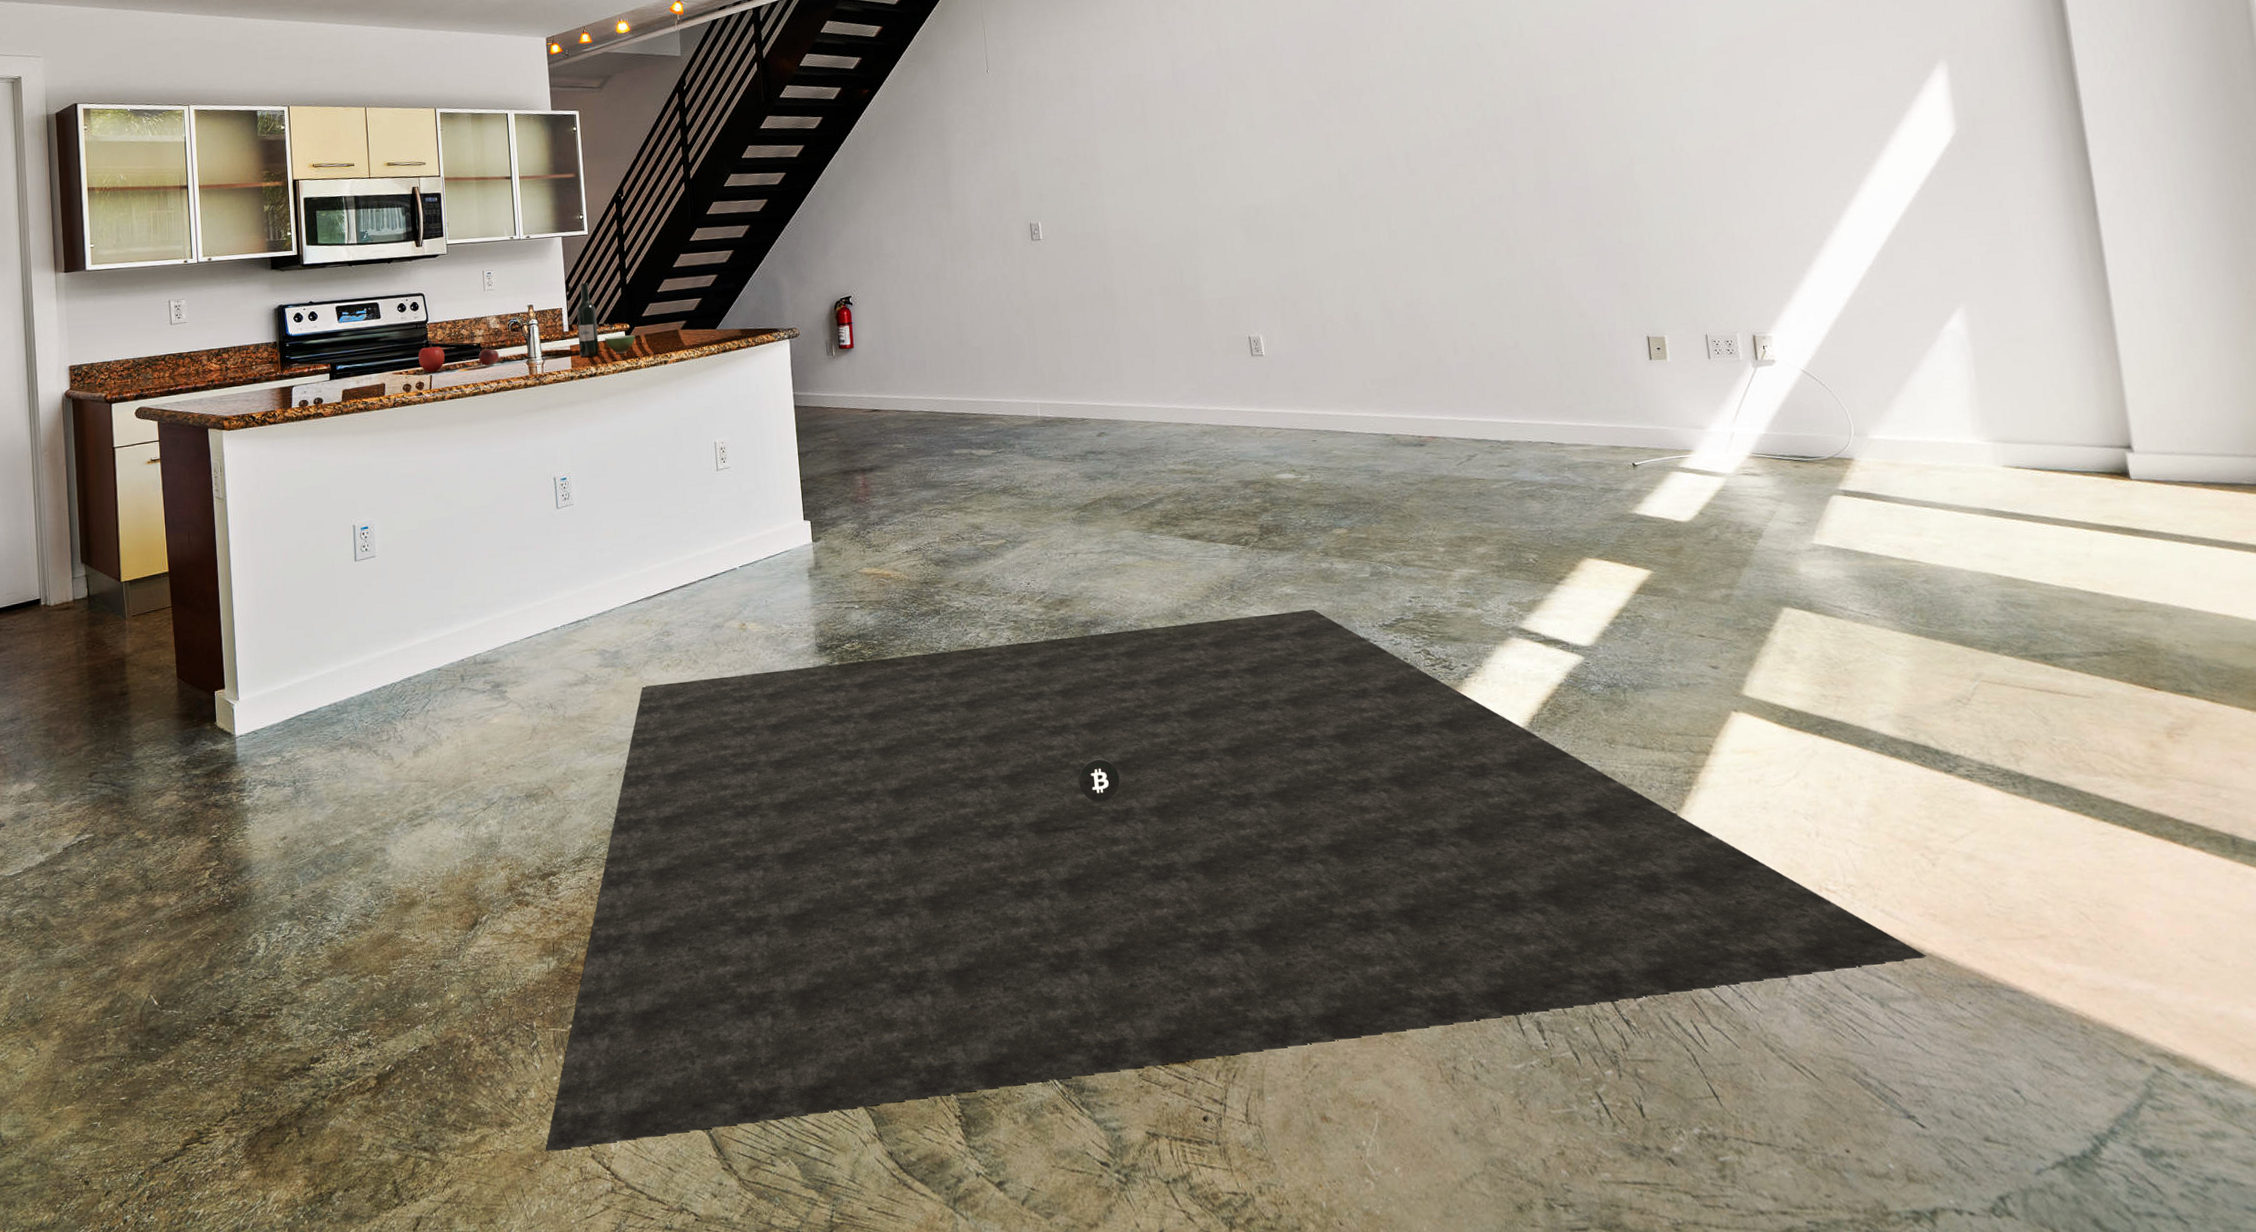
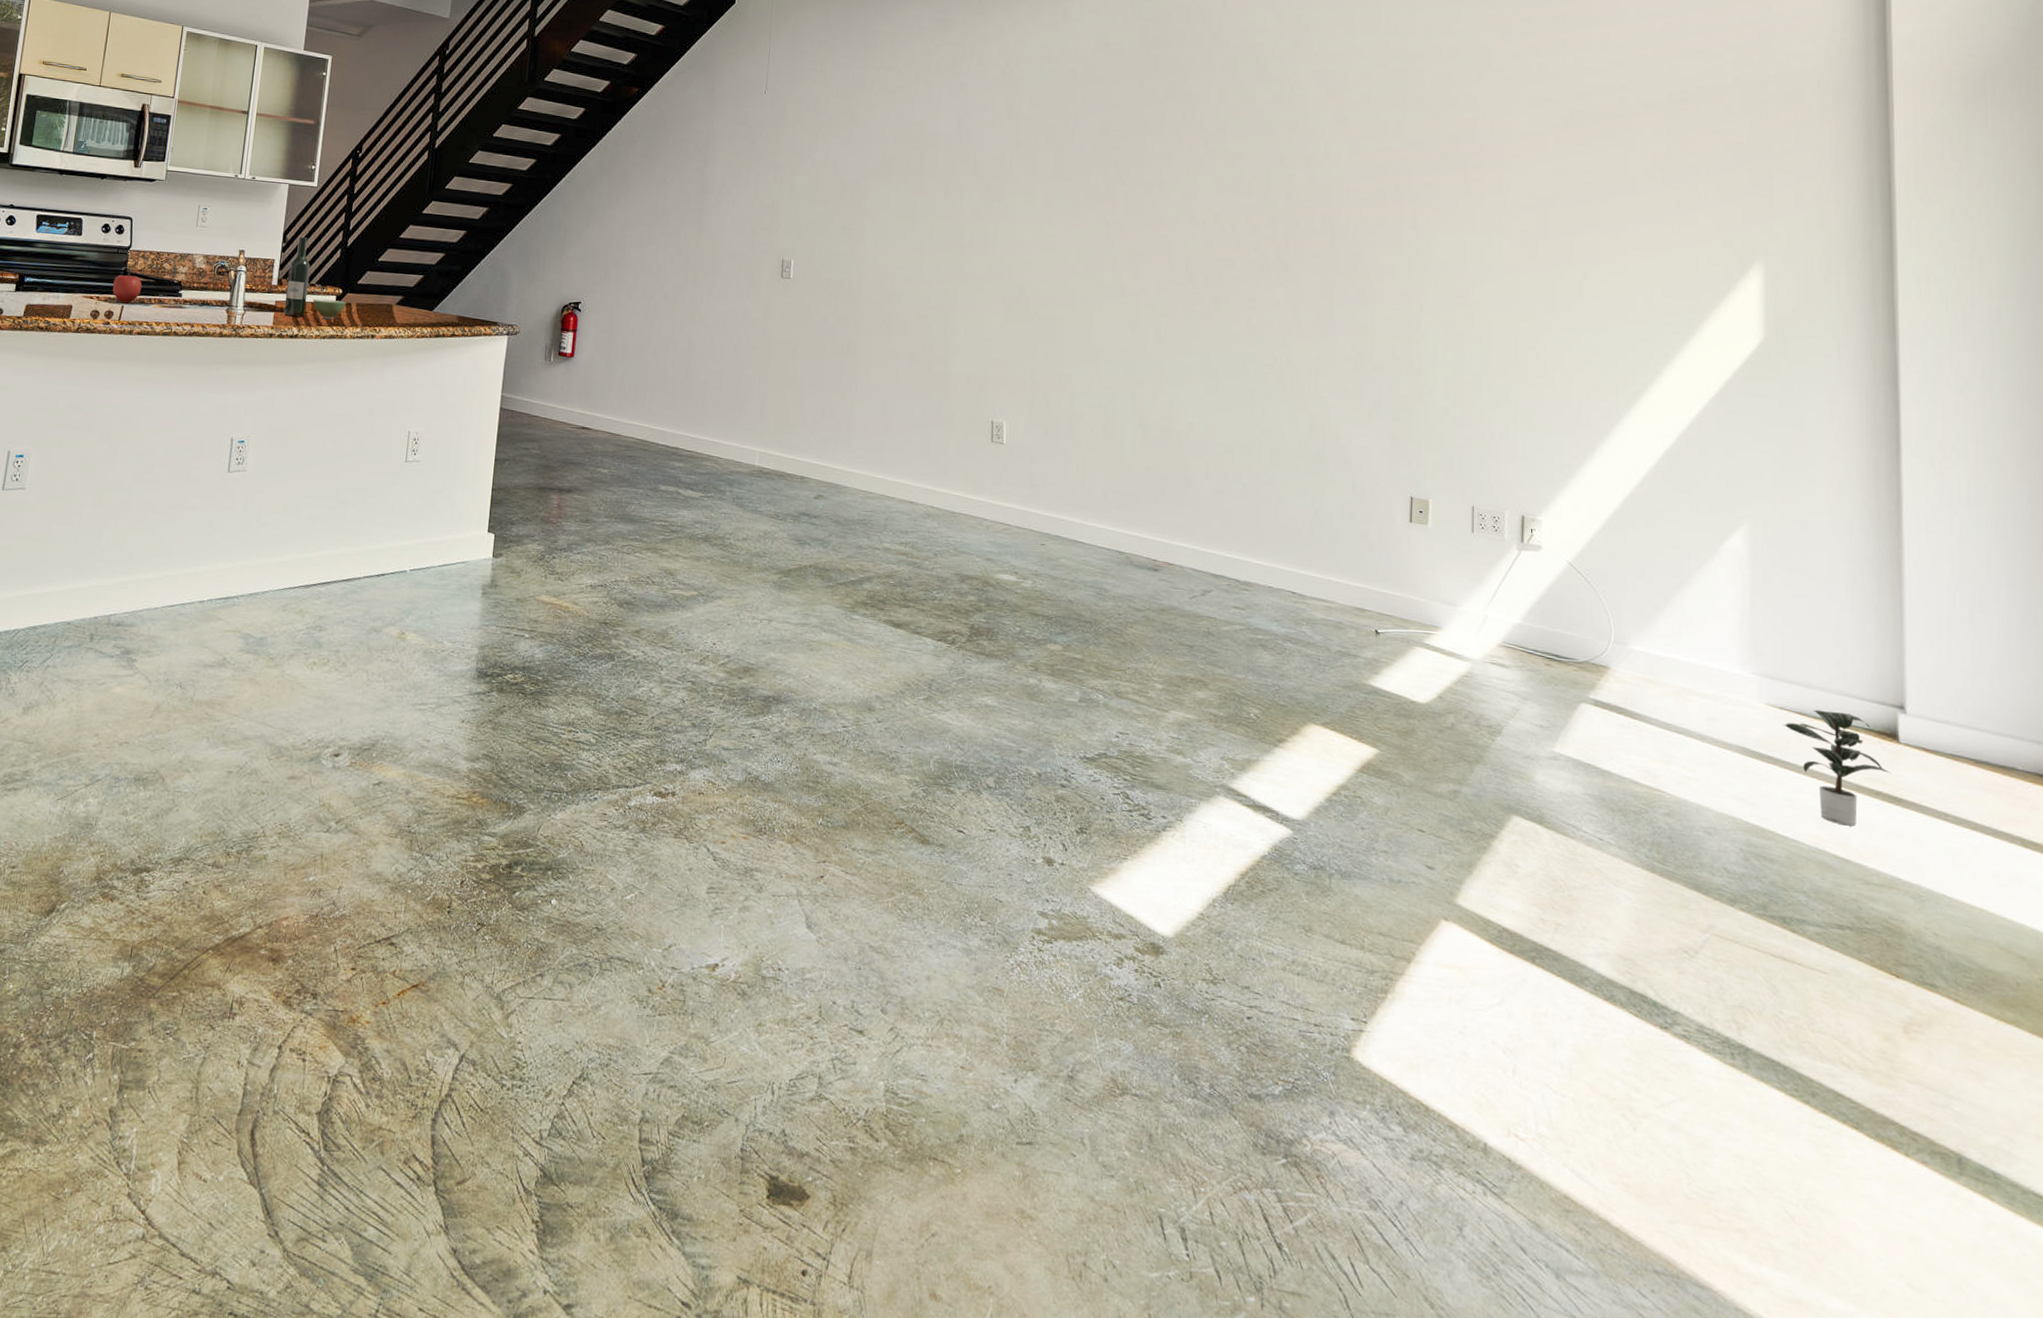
fruit: present [478,347,500,367] -> none [176,287,199,308]
area rug: present [546,610,1927,1152] -> none [79,681,1614,1231]
potted plant: none [2021,461,2127,563] -> present [1783,709,1892,826]

